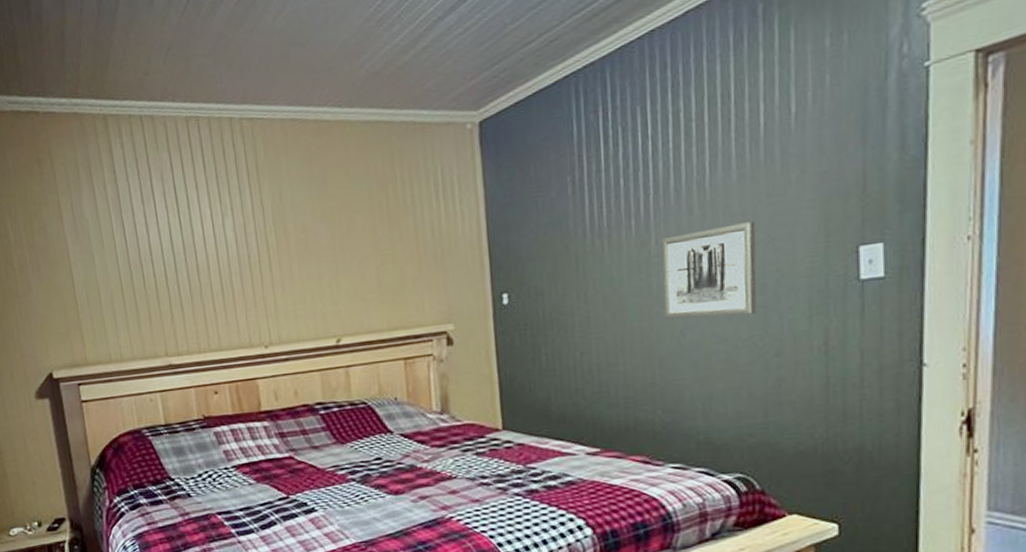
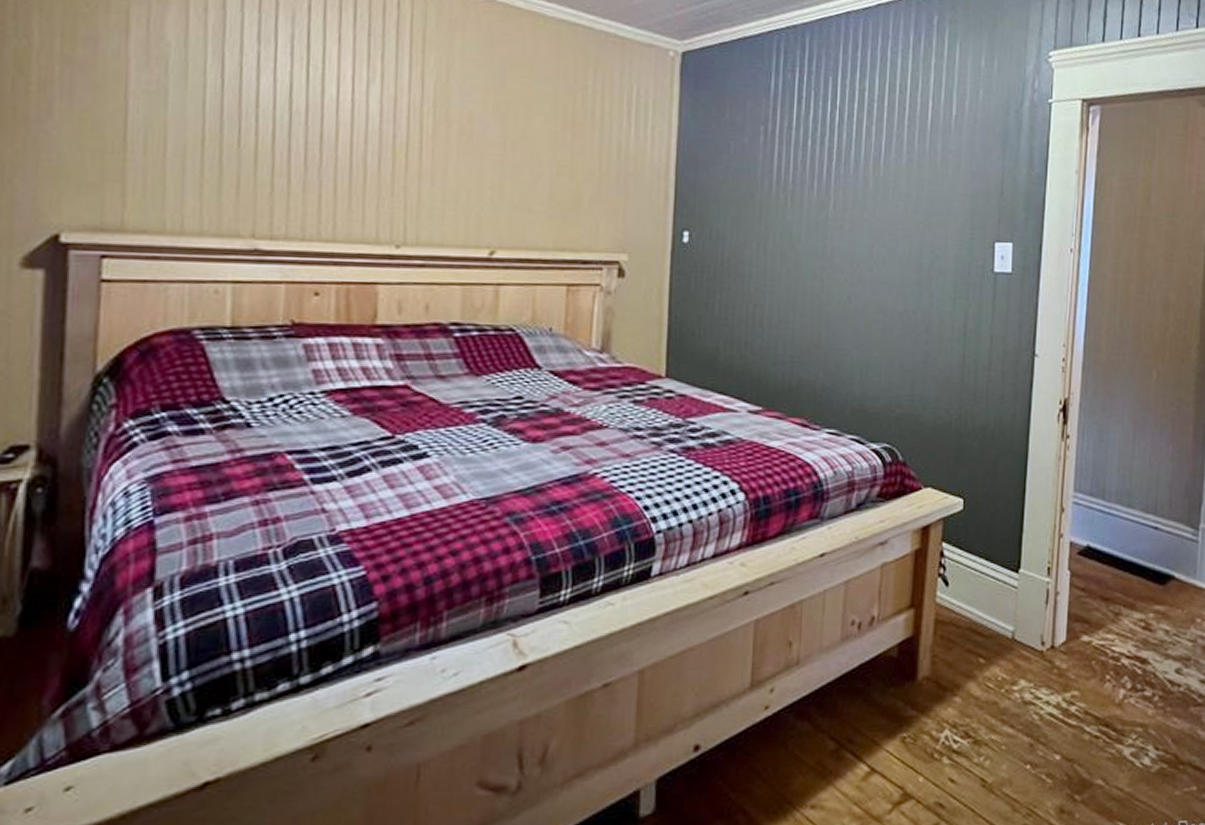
wall art: present [660,221,757,319] -> none [834,203,918,290]

